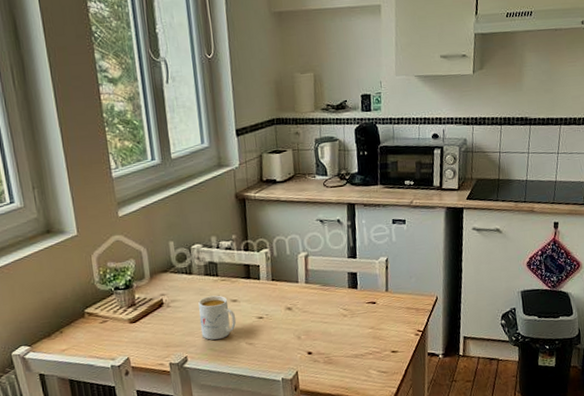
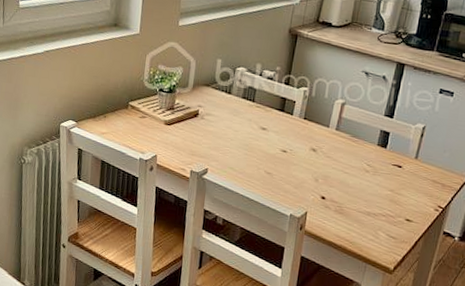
mug: present [198,295,237,341] -> none [225,118,262,162]

